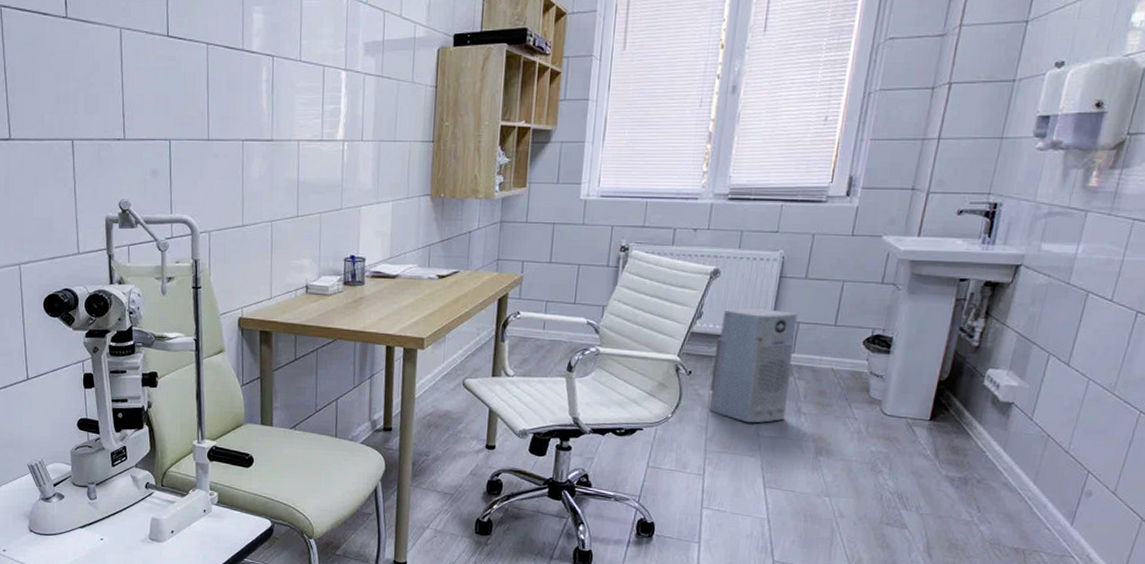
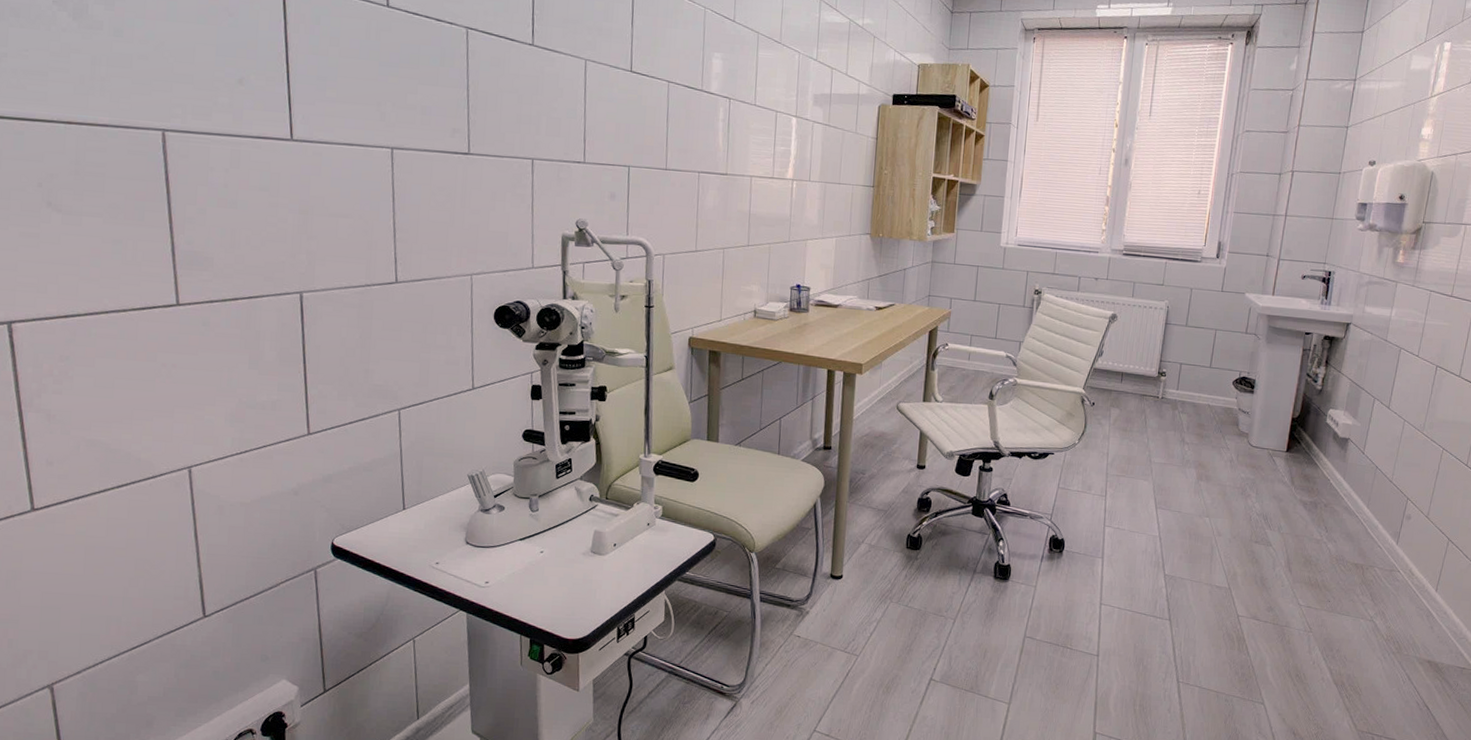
air purifier: present [708,307,798,423] -> none [1109,349,1180,451]

